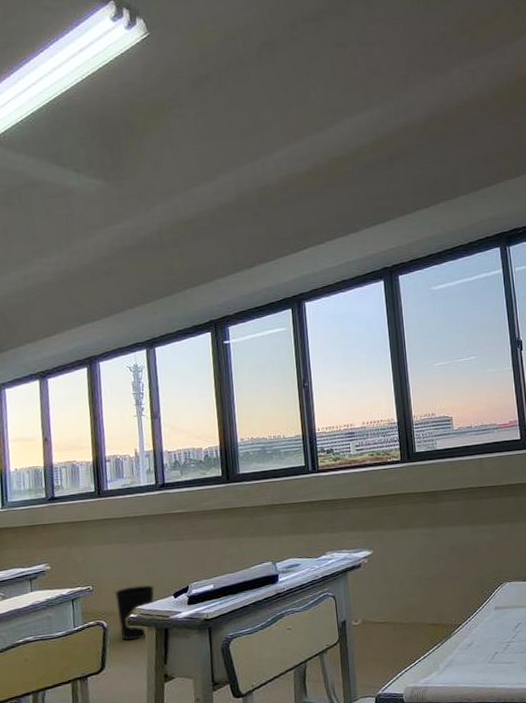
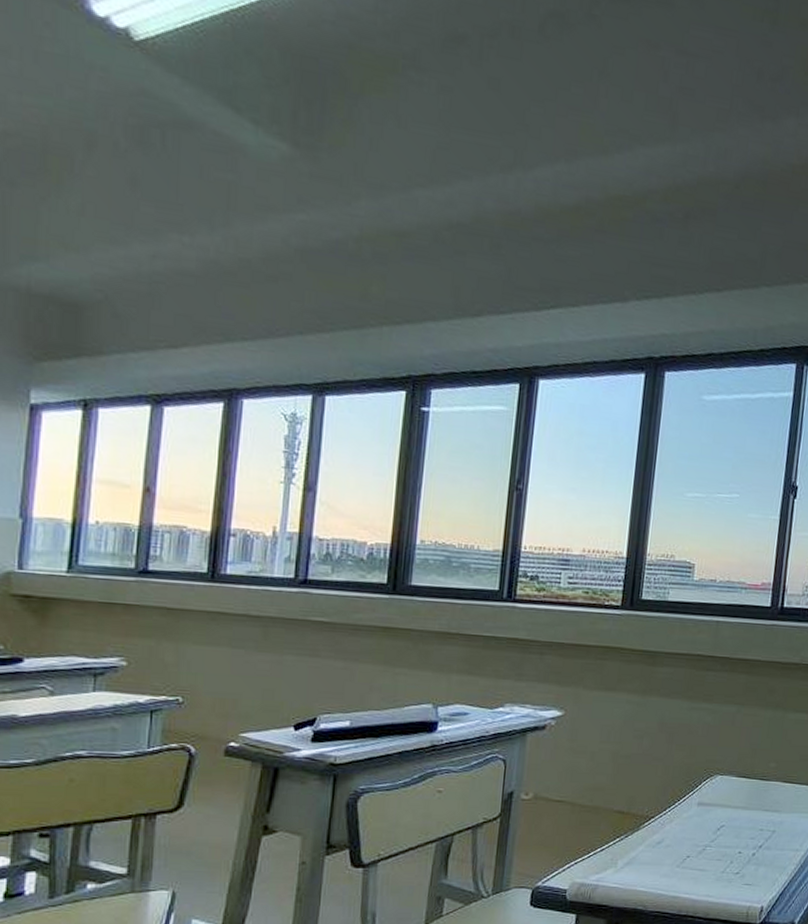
wastebasket: present [114,584,155,640] -> none [212,706,270,776]

